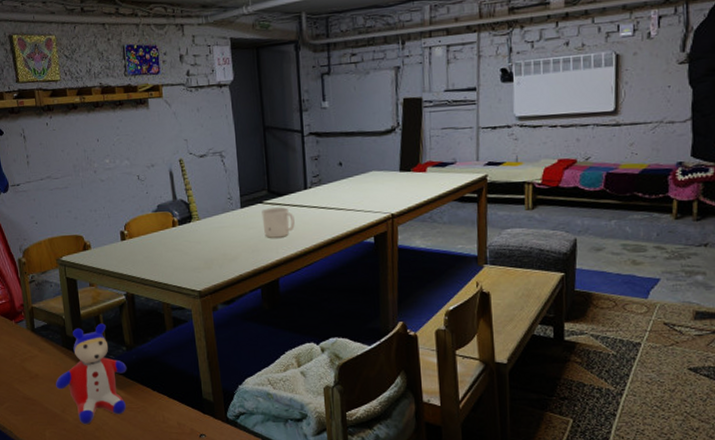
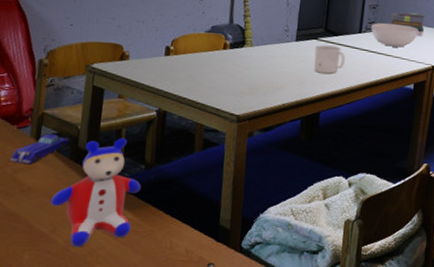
toy car: none [16,325,58,354] -> present [10,134,69,164]
bowl: none [315,173,370,200] -> present [370,23,419,48]
books: none [335,157,376,183] -> present [390,11,425,36]

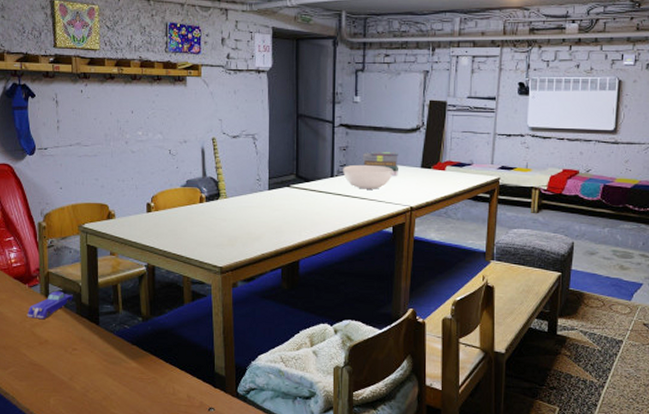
stuffed animal: present [50,138,142,248] -> none [65,293,141,394]
mug: present [314,45,345,74] -> none [288,192,319,221]

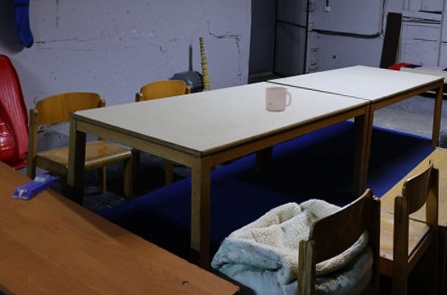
mug: none [288,192,319,221] -> present [265,86,292,112]
bowl: present [342,164,393,190] -> none [313,64,356,85]
books: present [362,151,398,176] -> none [330,52,361,74]

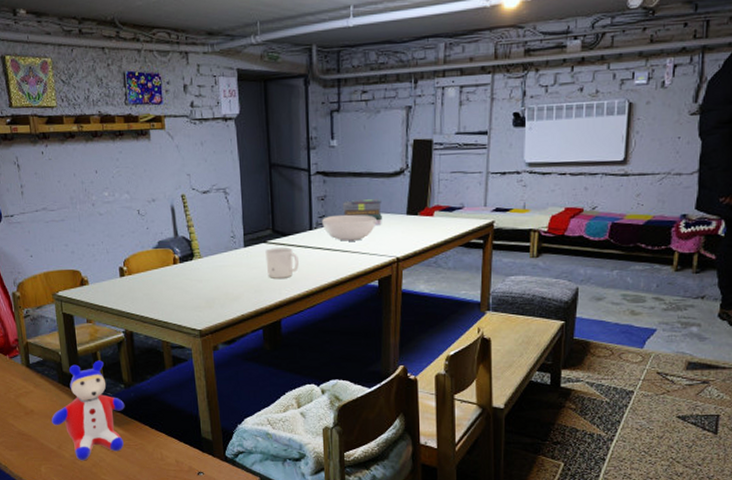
toy car: present [11,174,59,200] -> none [10,361,54,389]
stuffed animal: none [46,175,123,271] -> present [51,360,125,461]
bowl: none [313,64,356,85] -> present [321,214,377,241]
books: none [330,52,361,74] -> present [342,198,382,225]

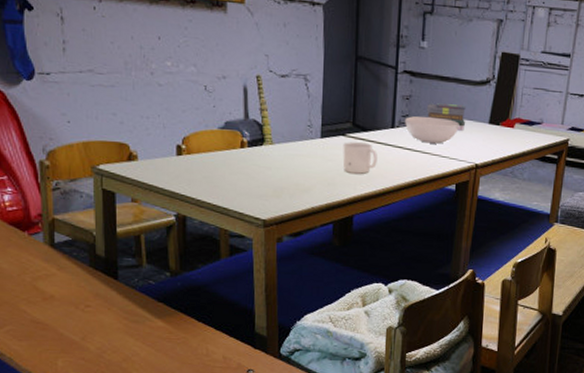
stuffed animal: present [51,360,125,461] -> none [75,244,169,355]

